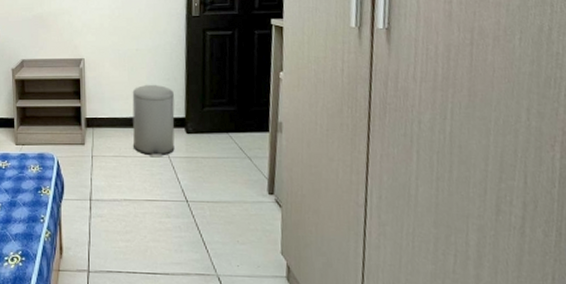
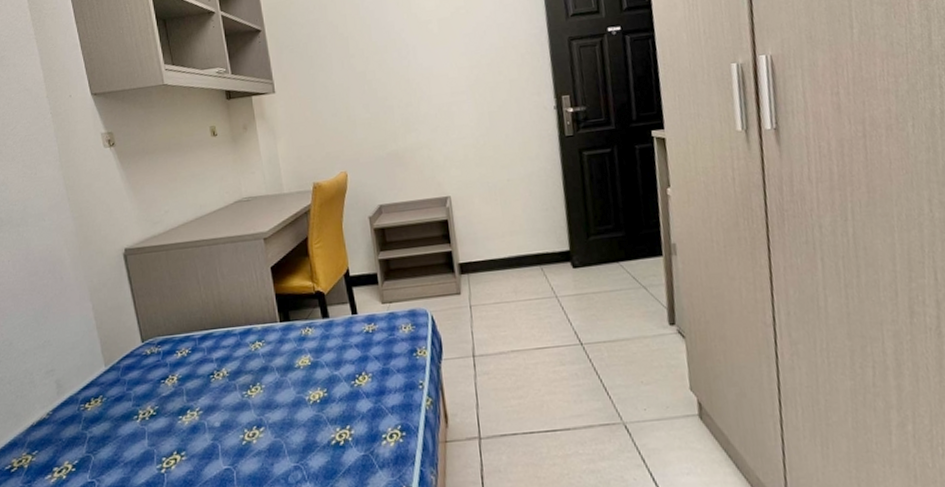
pedal bin: present [132,84,175,156] -> none [508,216,562,298]

